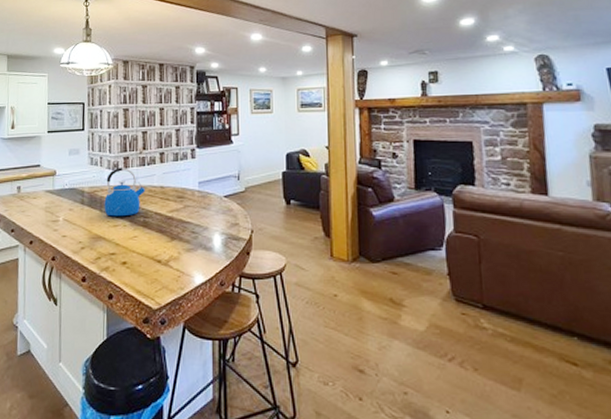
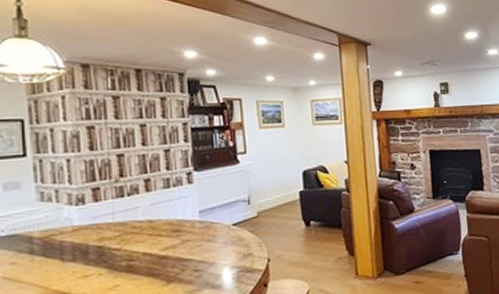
kettle: present [104,168,146,217] -> none [66,201,128,266]

